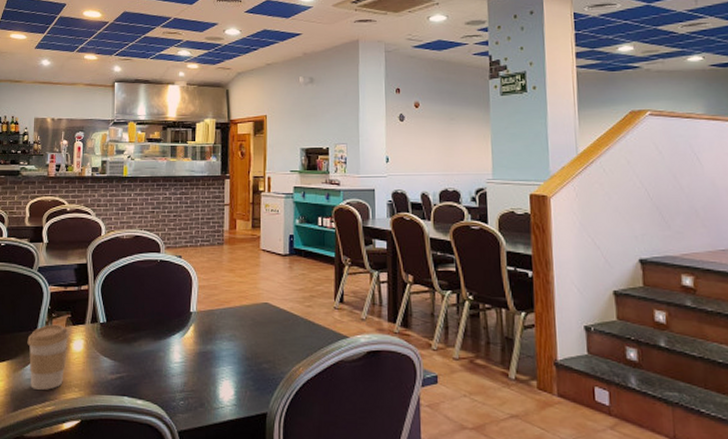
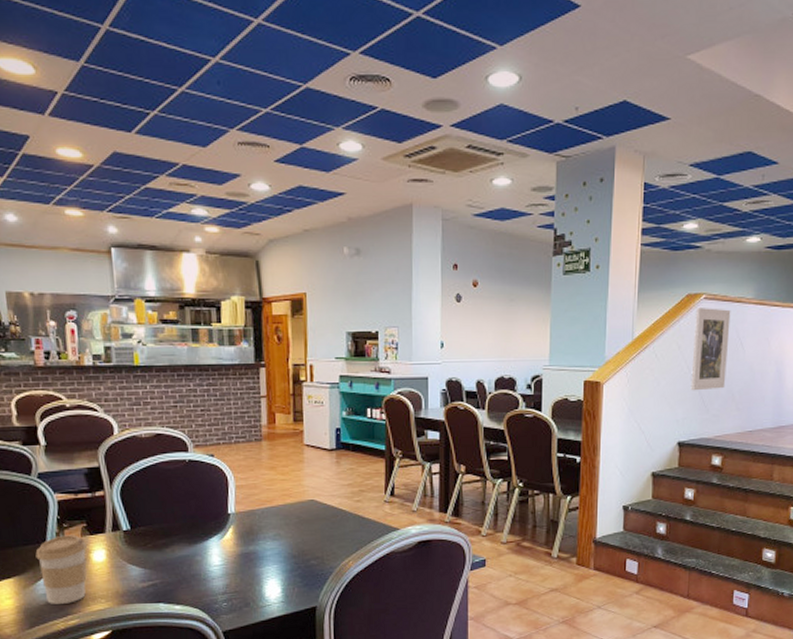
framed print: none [641,124,686,206] -> present [690,308,731,391]

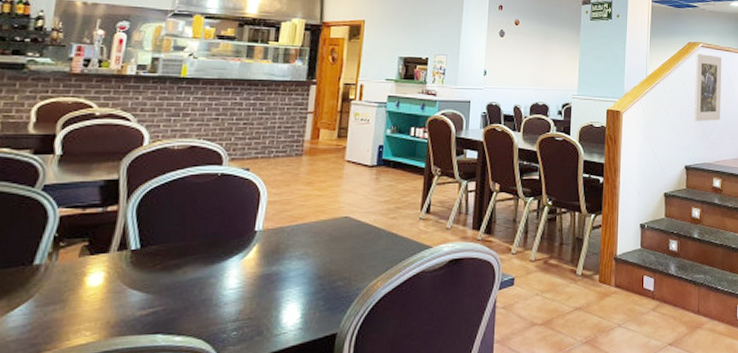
coffee cup: present [35,535,87,604] -> none [16,255,83,340]

